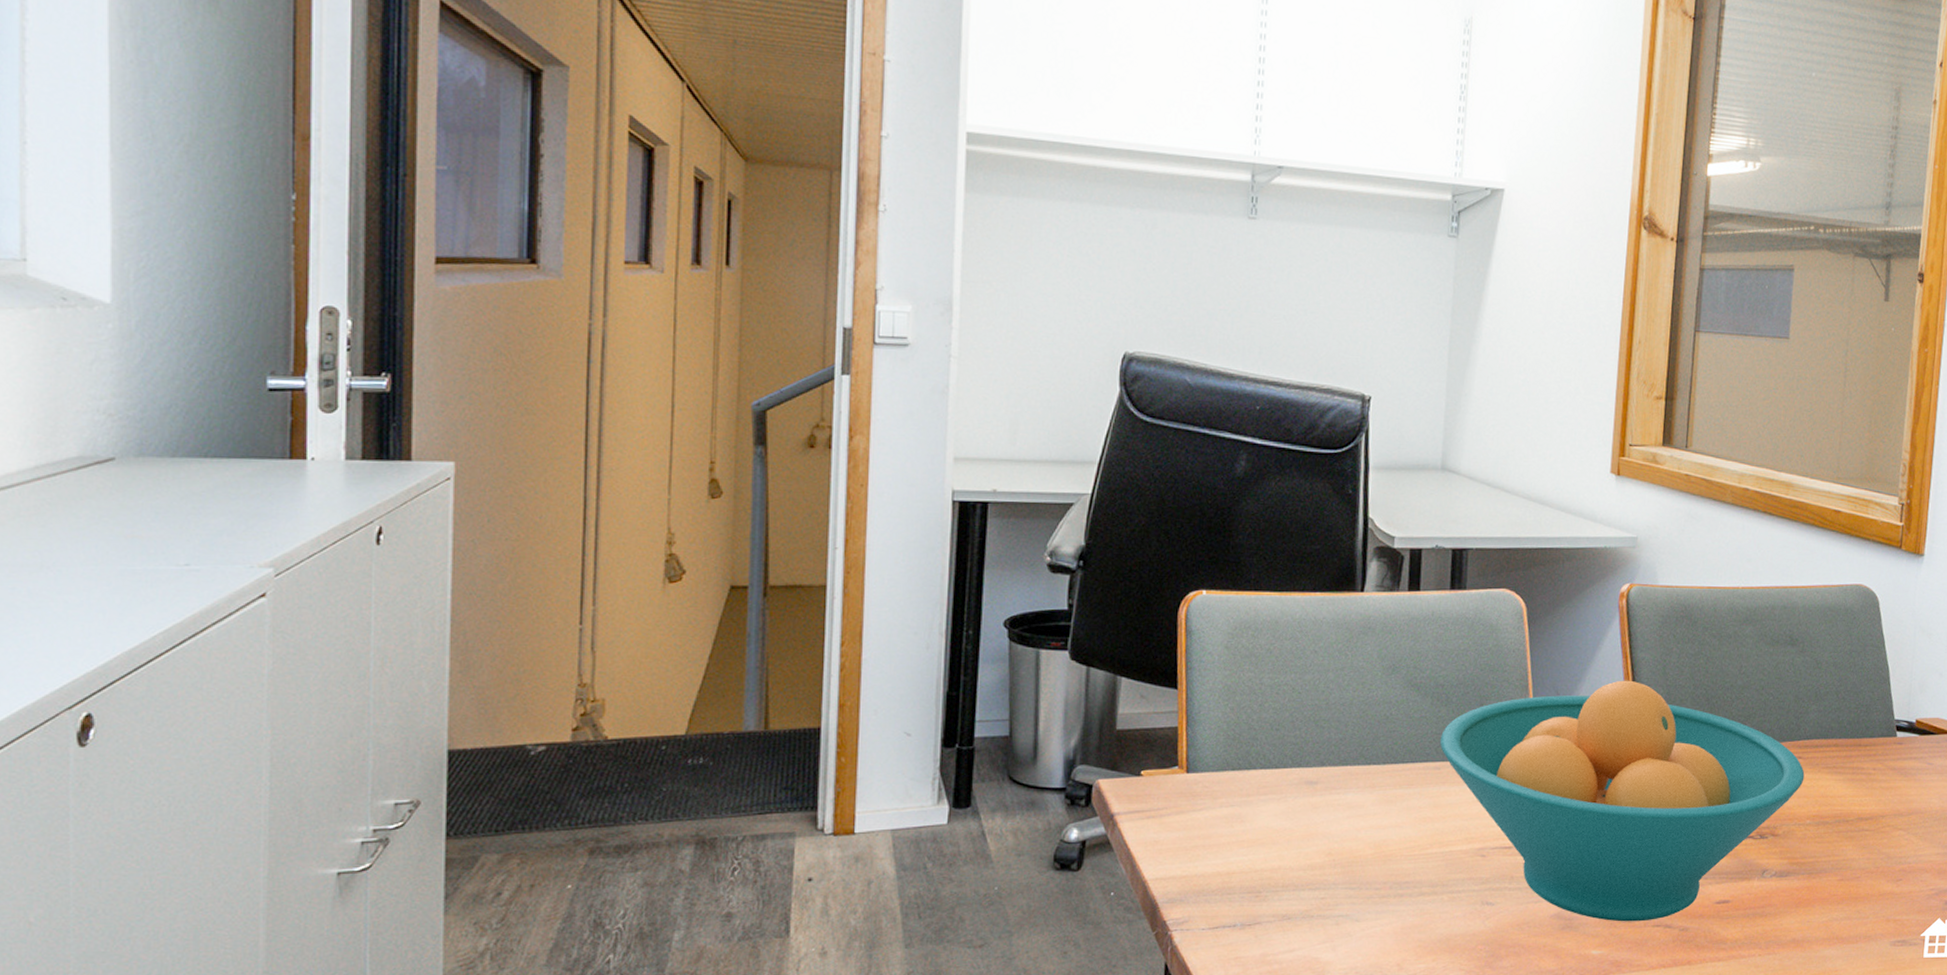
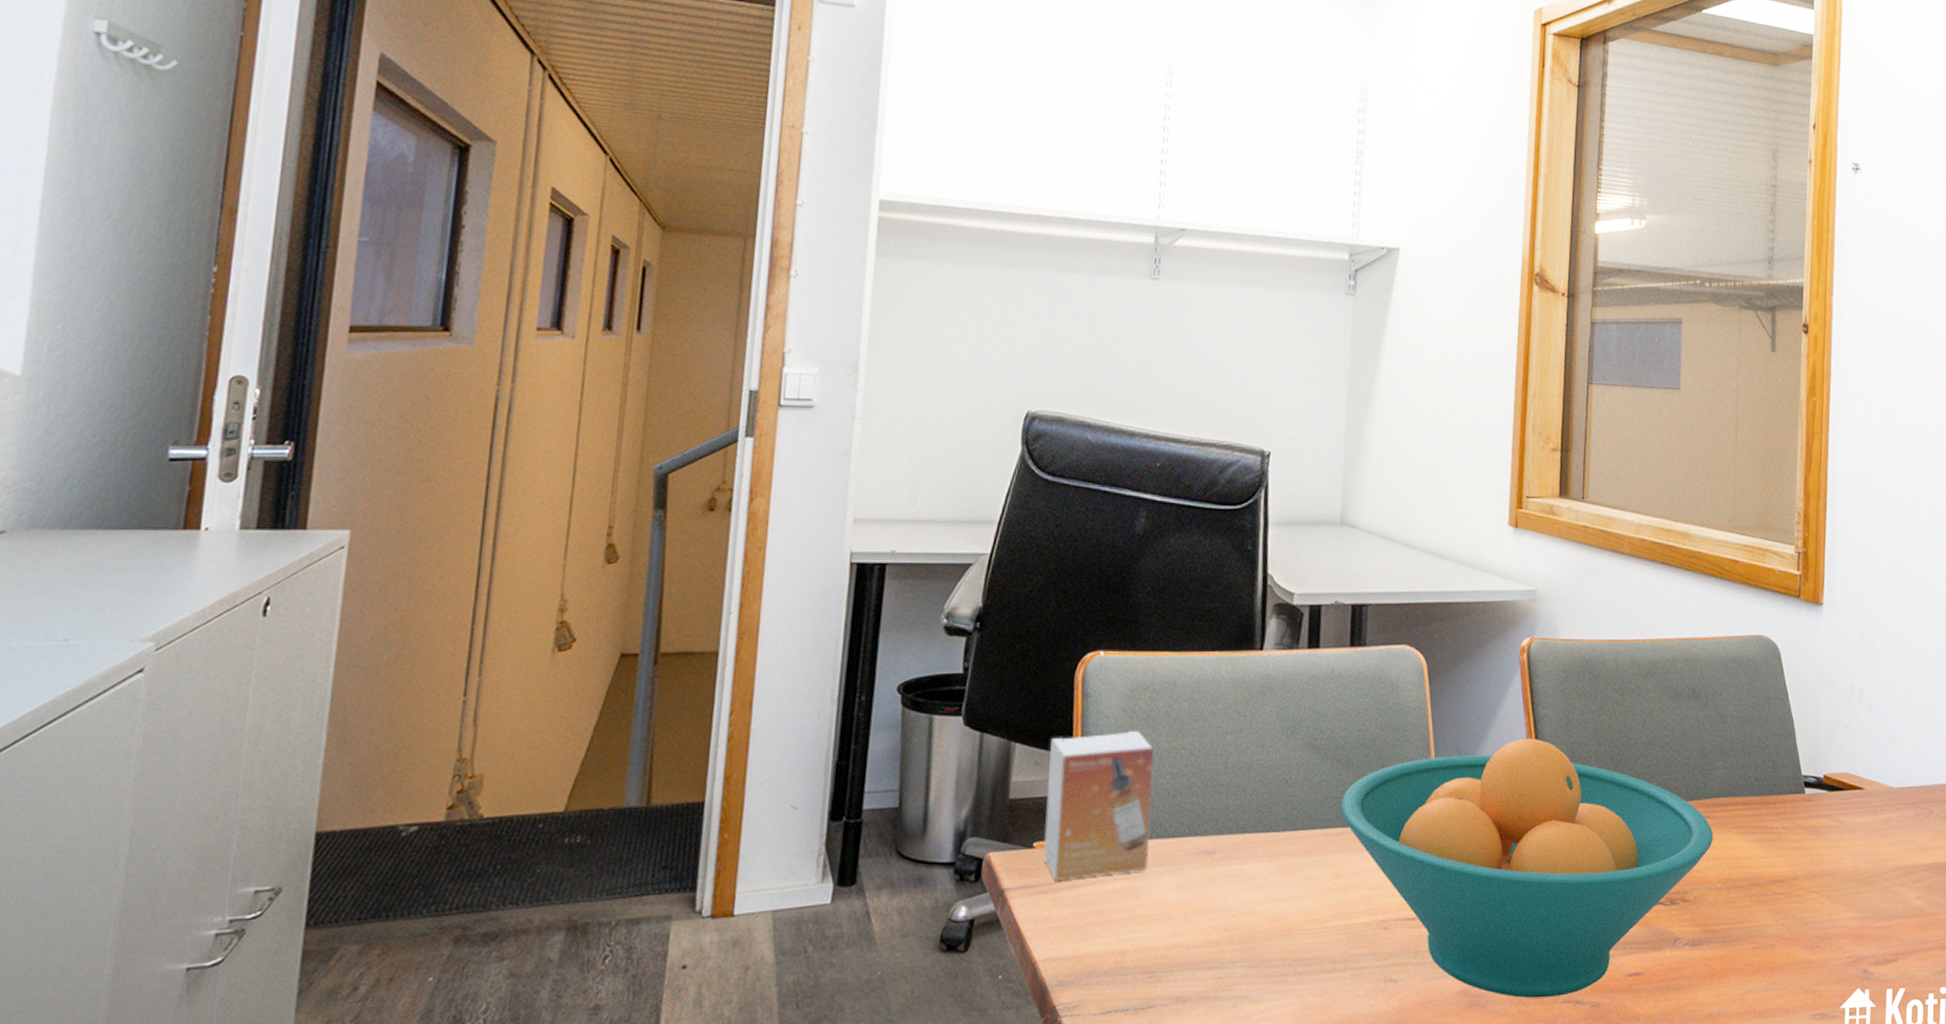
small box: none [1151,666,1258,806] -> present [1043,730,1155,880]

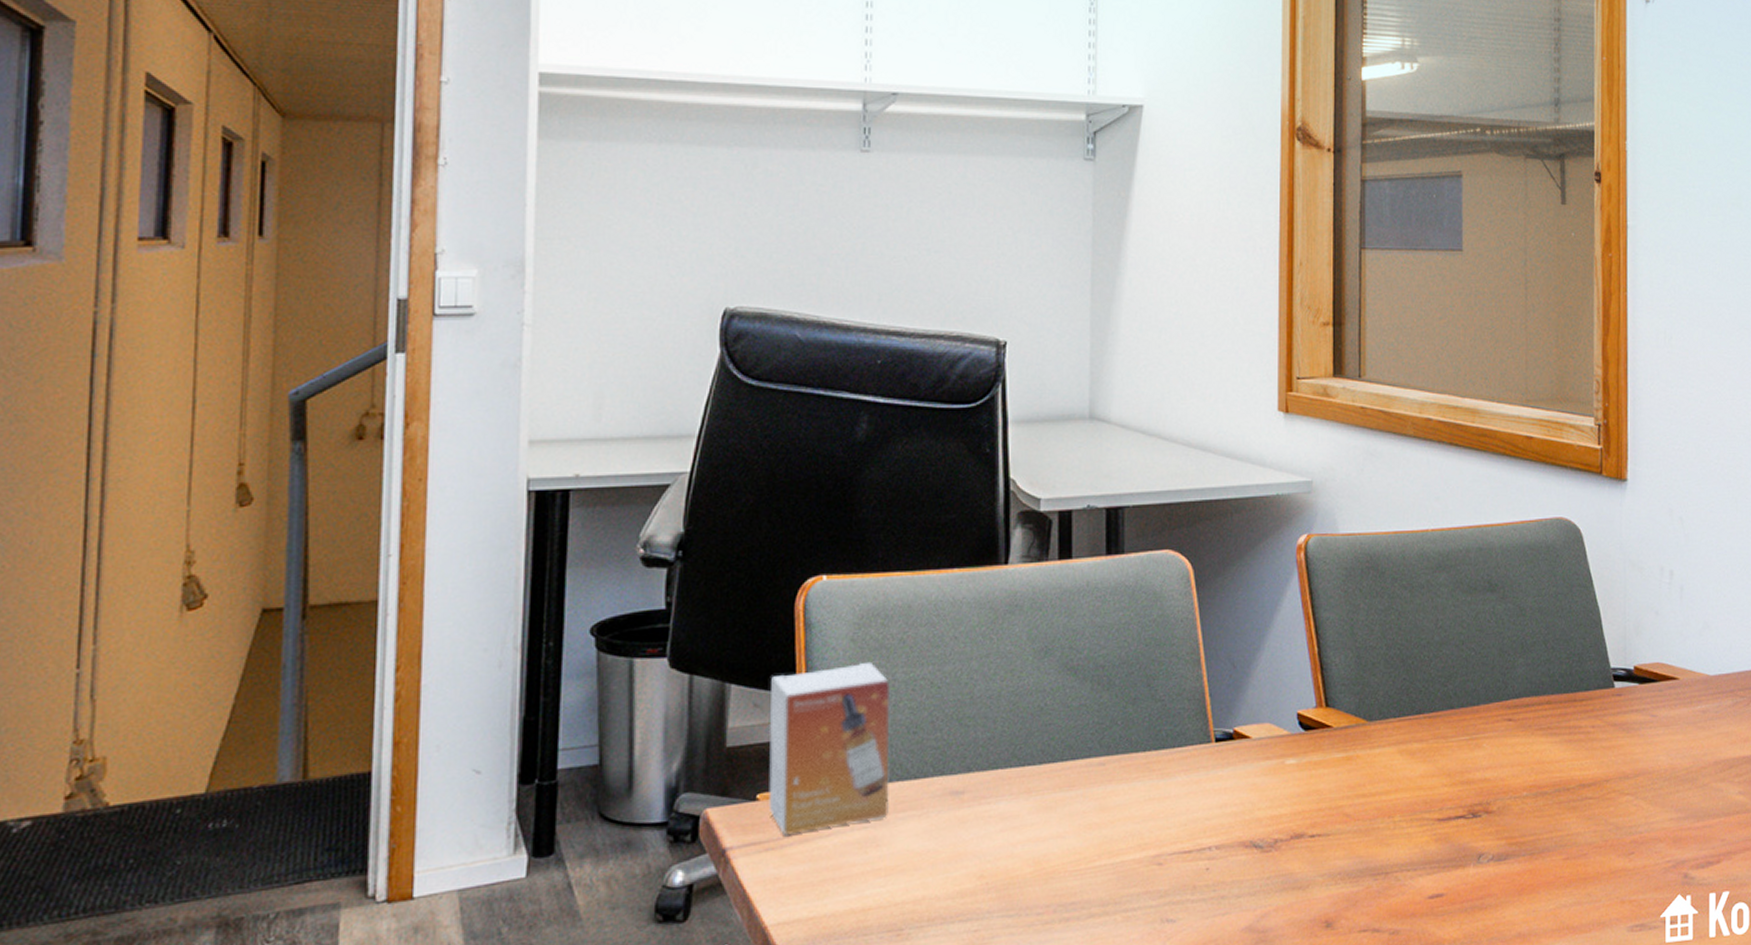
fruit bowl: present [1340,738,1714,998] -> none [1103,644,1517,930]

